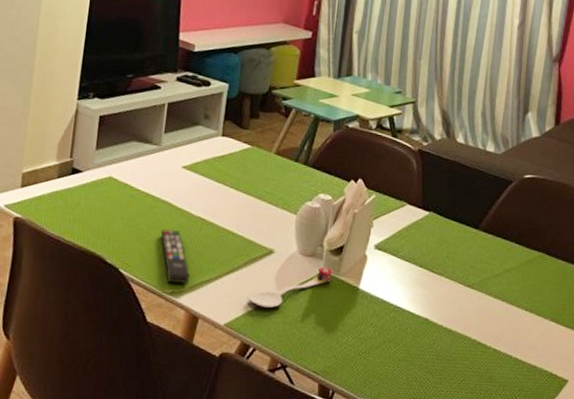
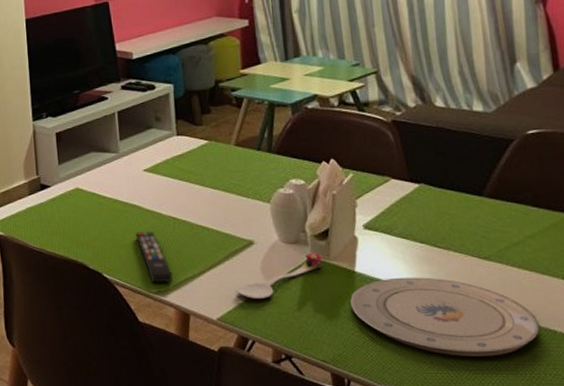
plate: none [349,297,501,376] -> present [350,277,540,357]

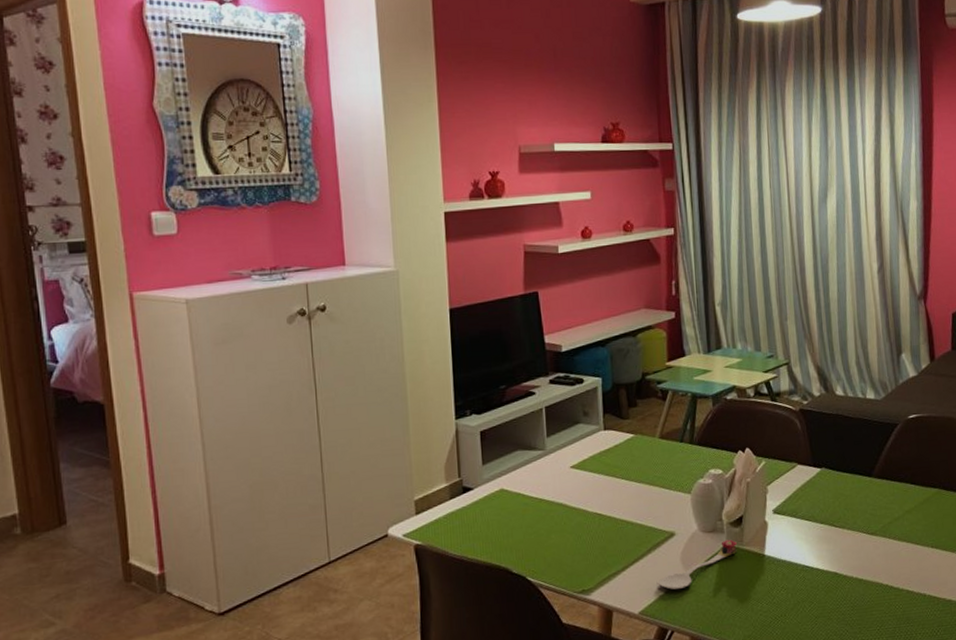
remote control: present [135,230,173,283] -> none [560,529,597,583]
plate: present [350,277,540,357] -> none [760,555,914,626]

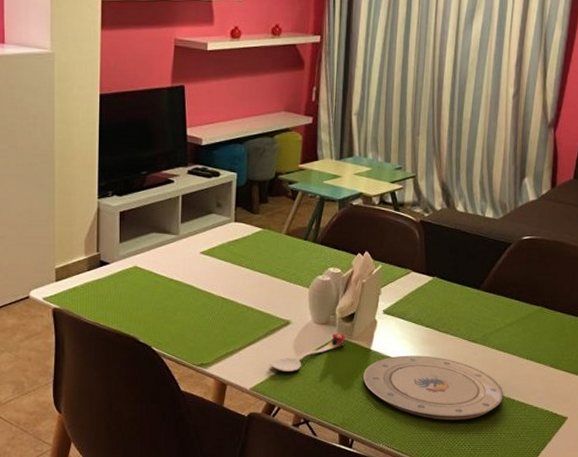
plate: none [760,555,914,626] -> present [363,355,504,420]

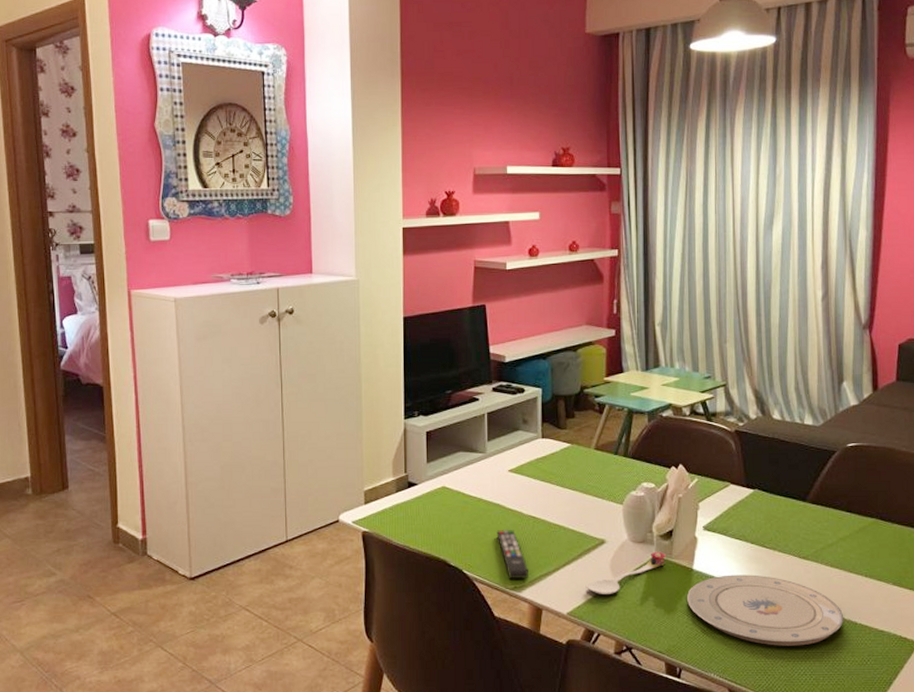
remote control: none [186,308,215,356] -> present [496,529,528,579]

